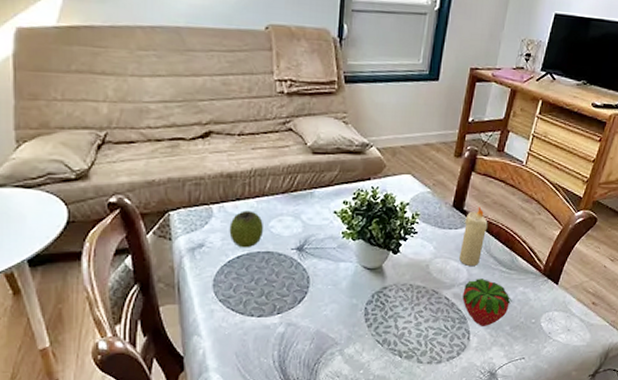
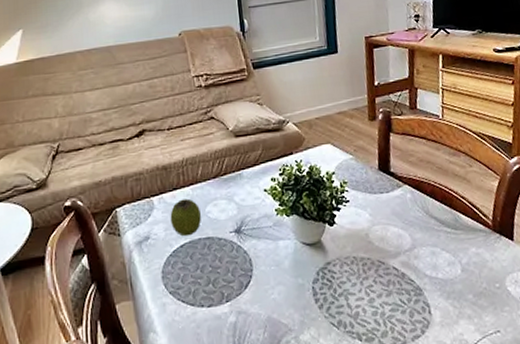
candle: present [459,207,488,267] -> none [394,167,421,231]
fruit: present [462,279,513,326] -> none [410,242,469,297]

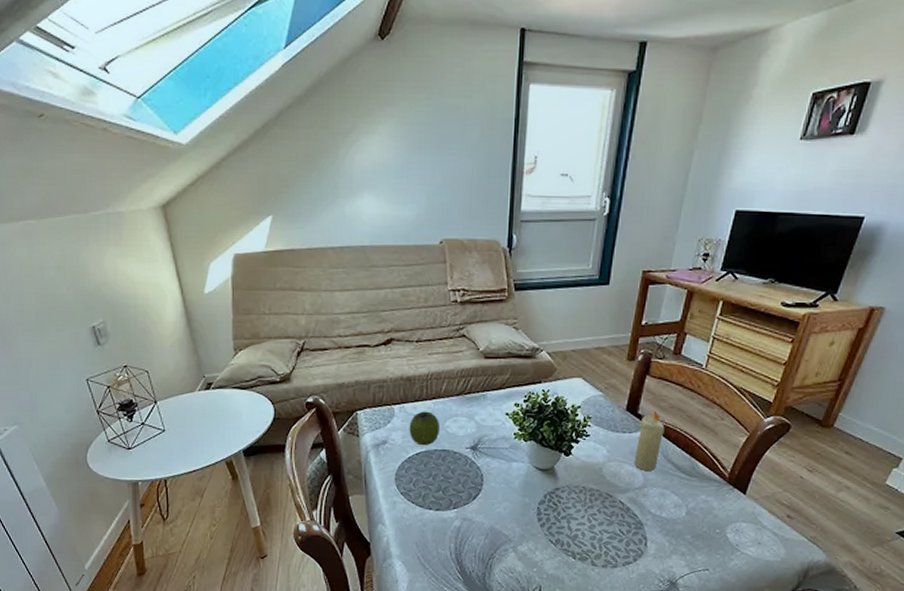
candle: none [394,167,421,231] -> present [634,411,665,472]

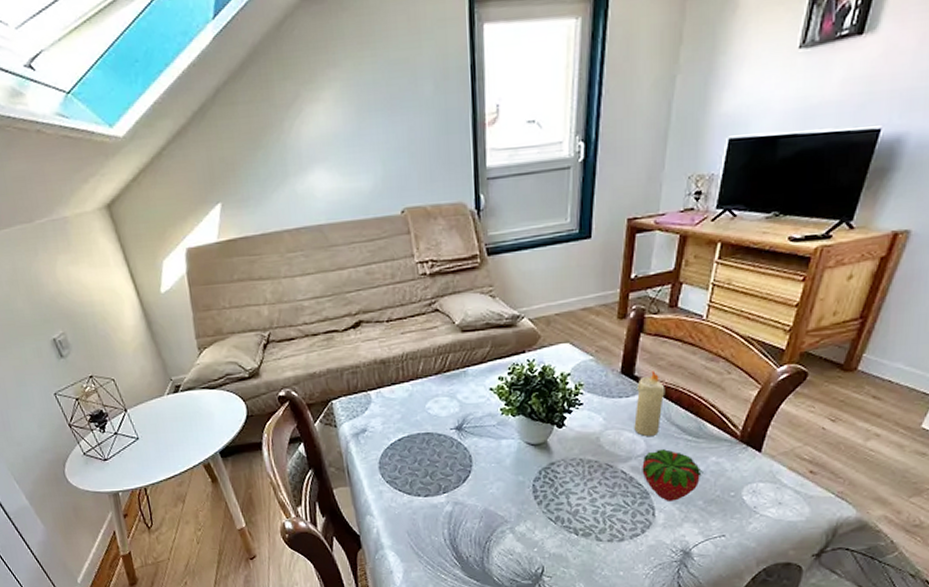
apple: present [409,411,439,446] -> none [388,394,421,431]
fruit: none [638,484,695,533] -> present [642,449,705,501]

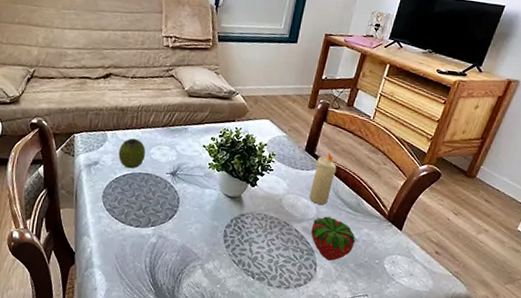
apple: none [388,394,421,431] -> present [118,138,146,169]

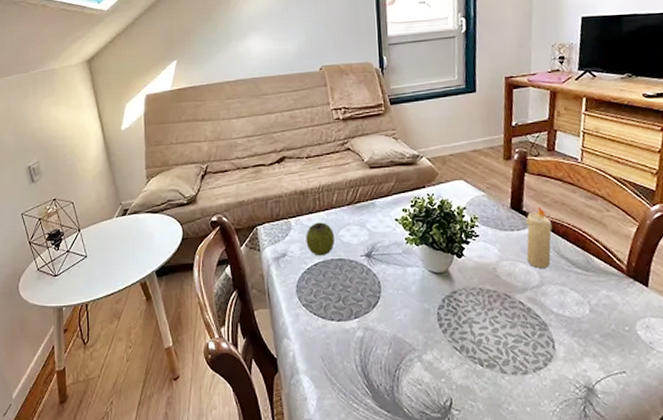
fruit: present [311,216,358,261] -> none [537,281,598,334]

